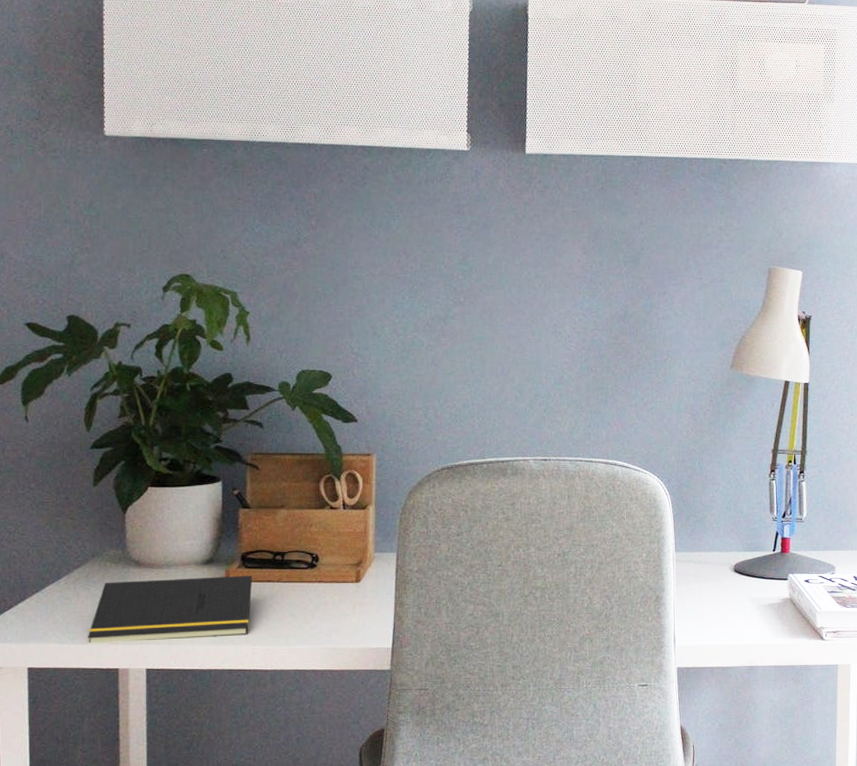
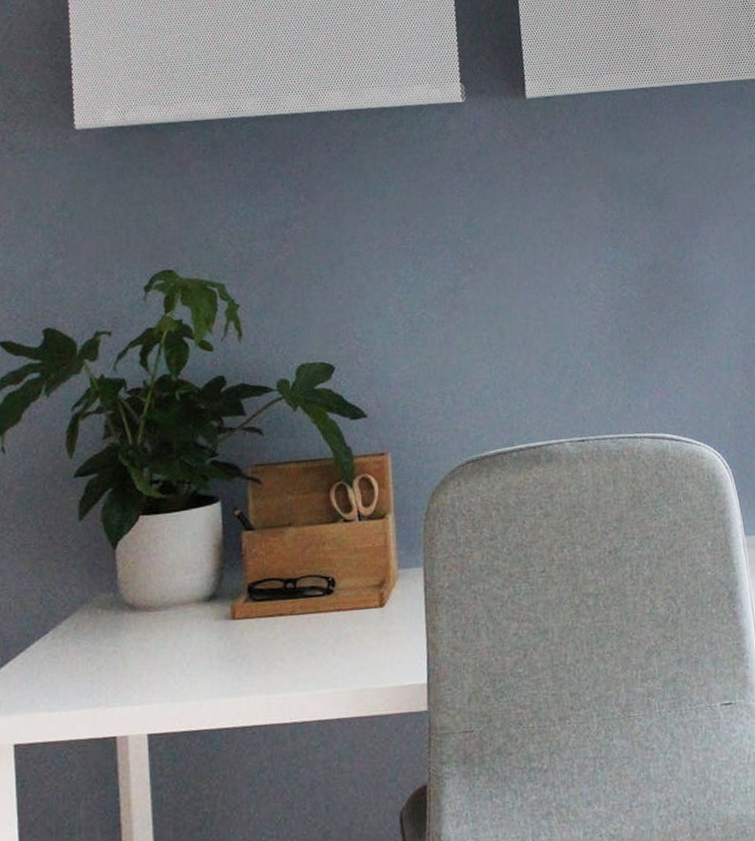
notepad: present [88,575,252,643] -> none [80,609,262,708]

